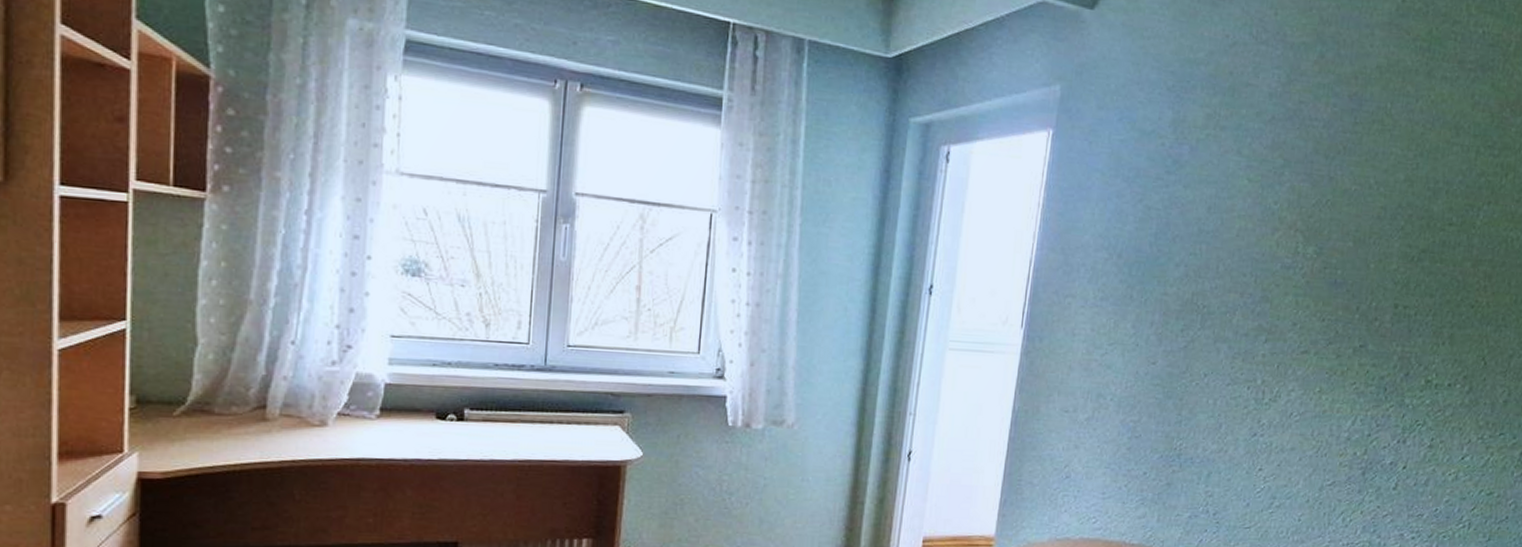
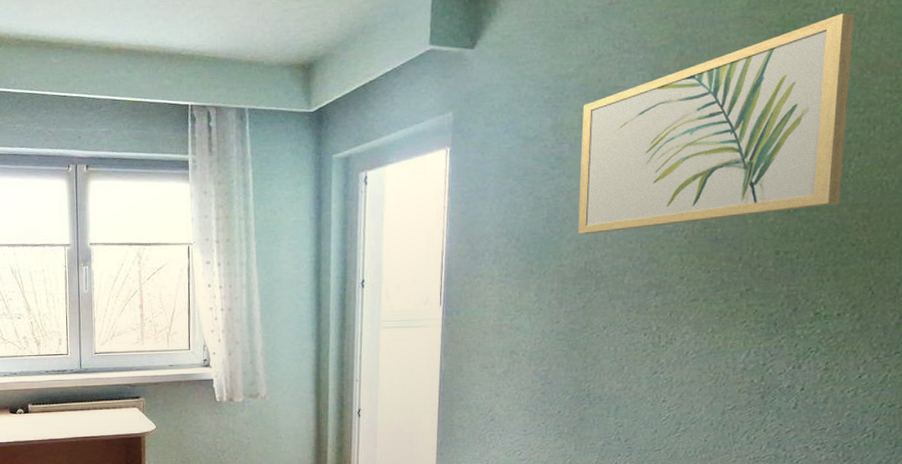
wall art: none [1188,38,1501,260] -> present [578,13,854,235]

